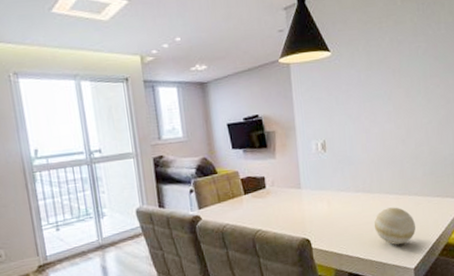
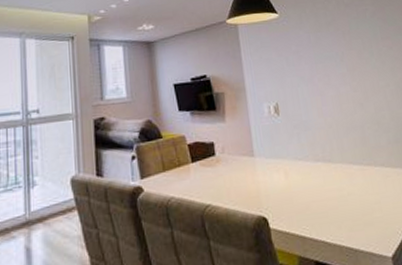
decorative ball: present [374,207,416,245] -> none [339,179,388,227]

